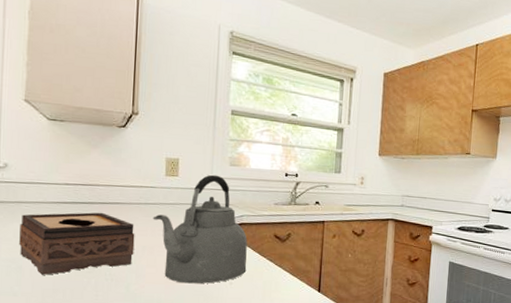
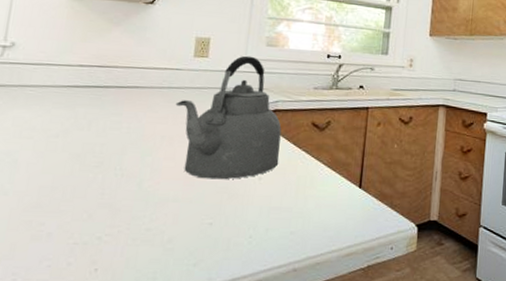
tissue box: present [19,212,135,275] -> none [17,97,154,170]

